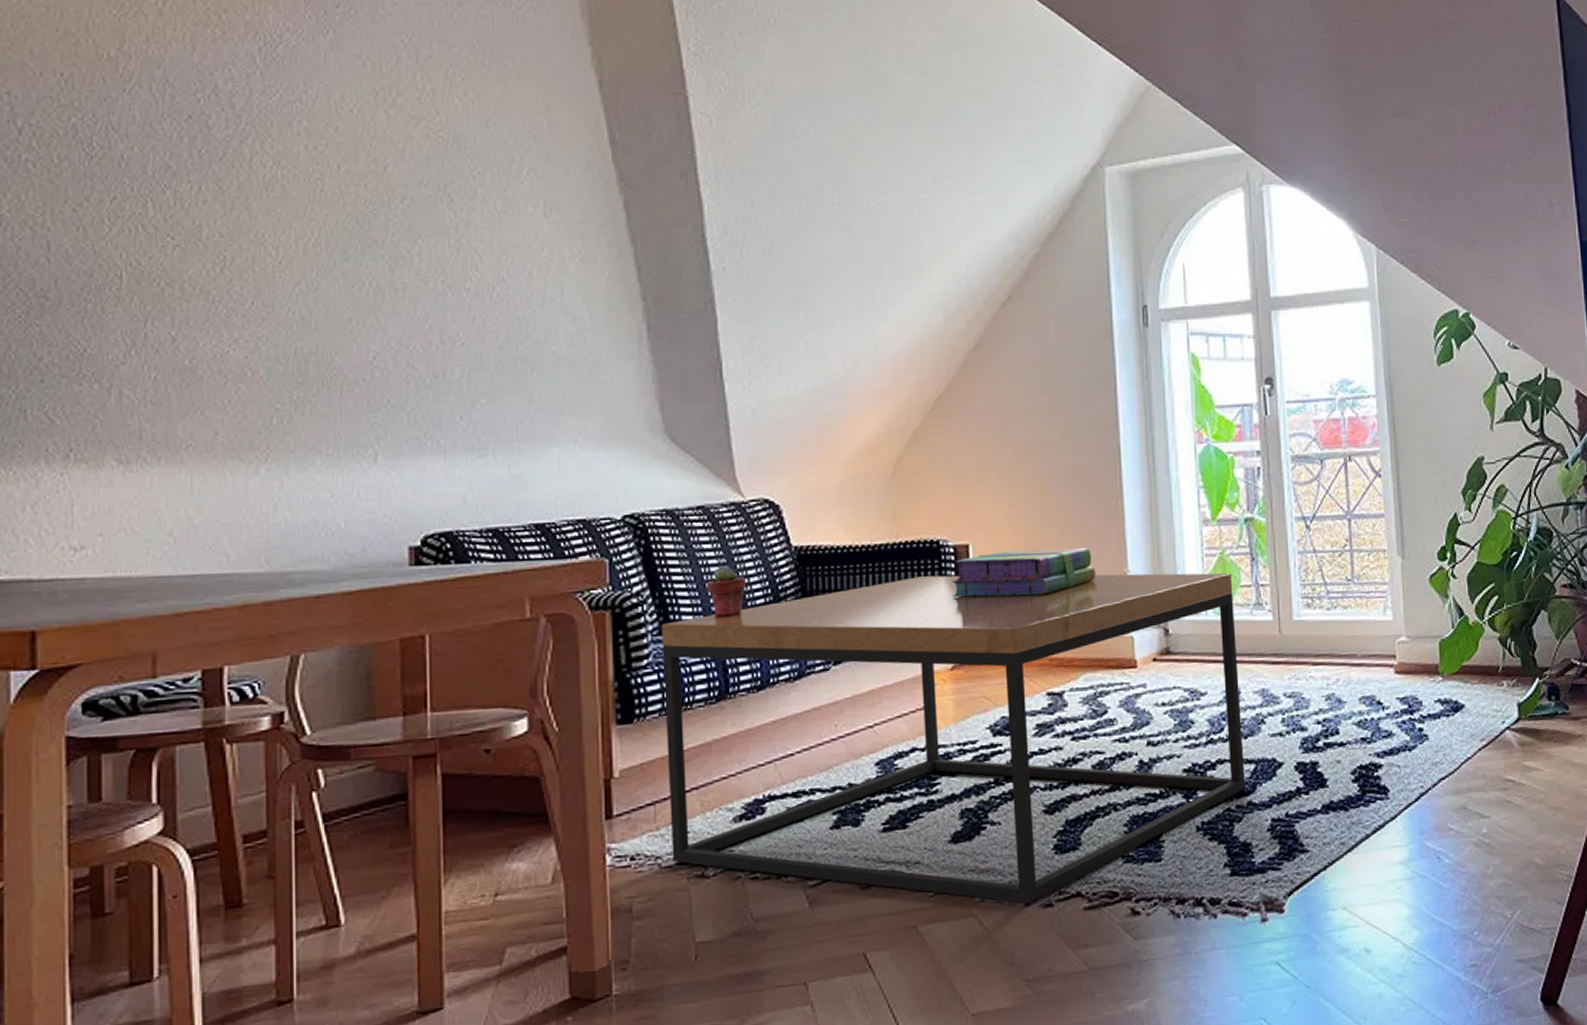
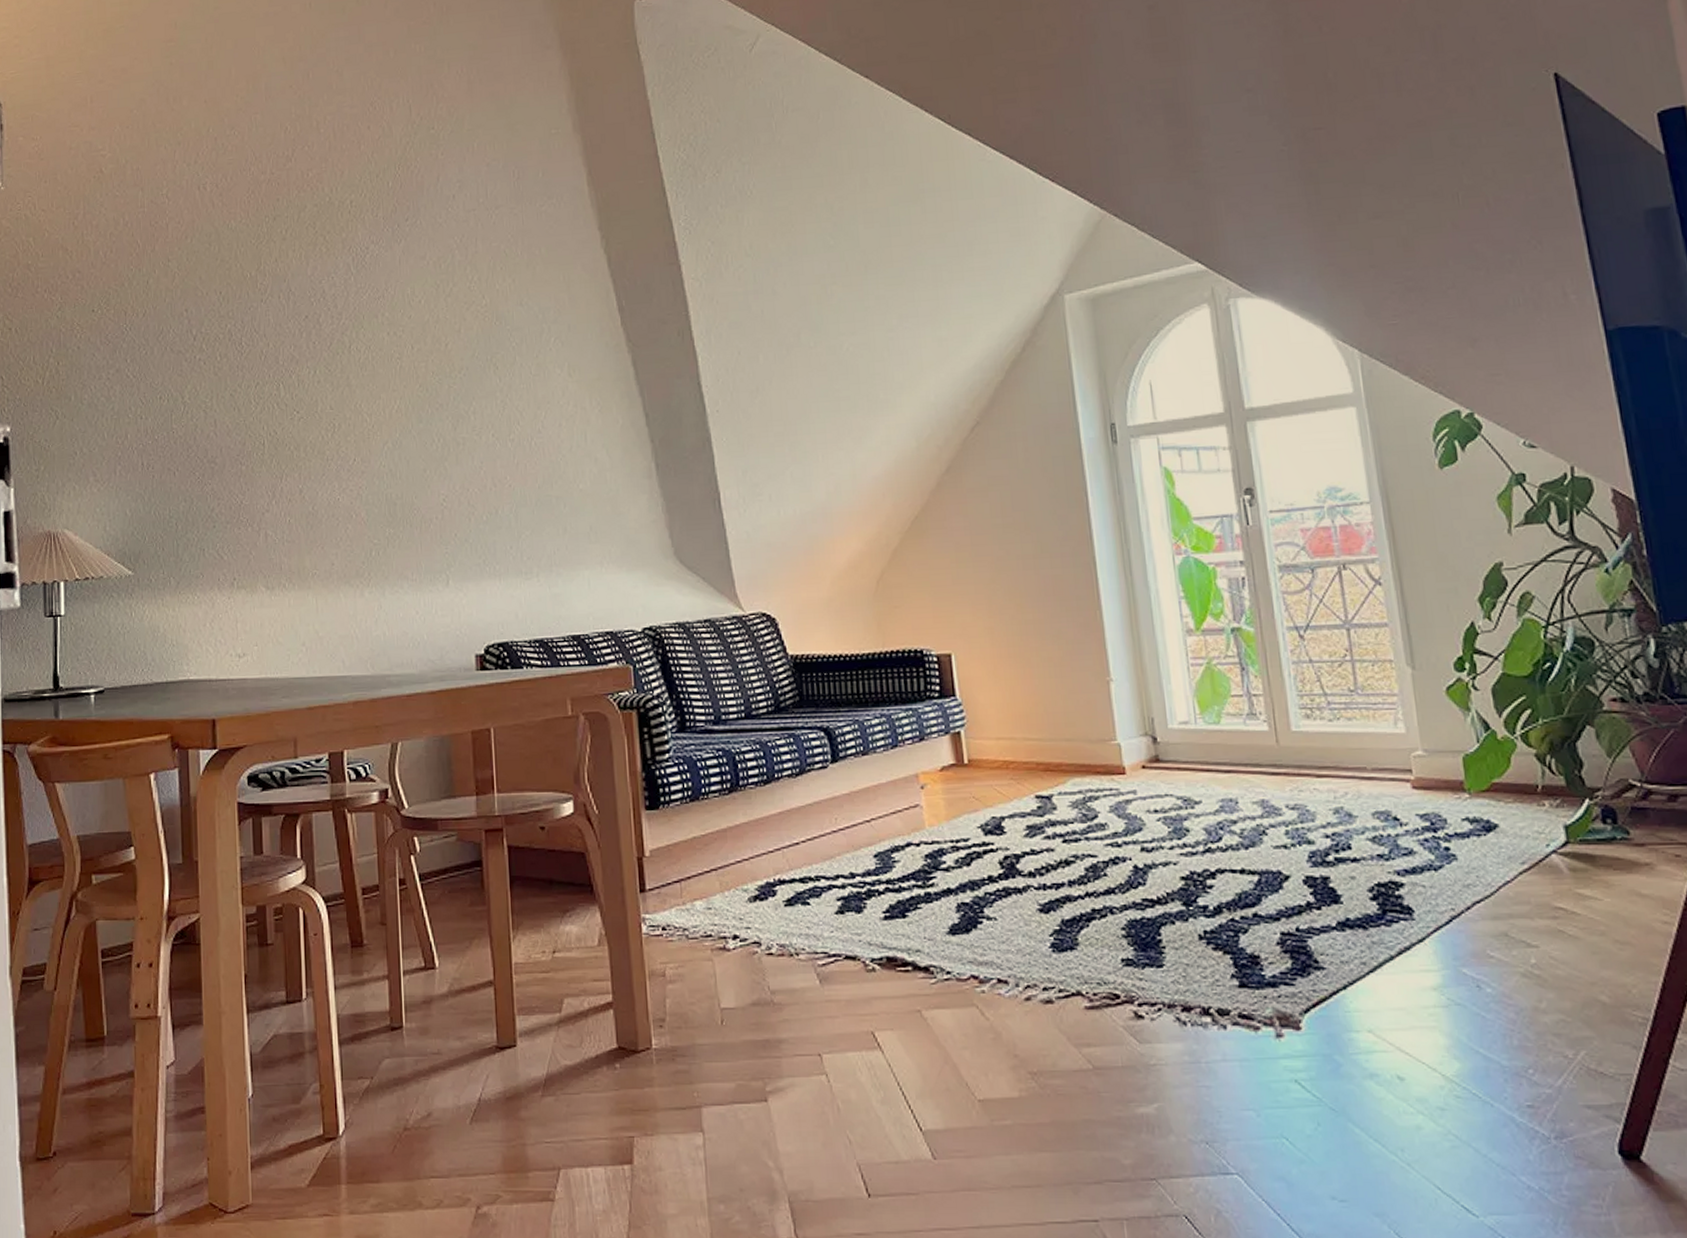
coffee table: present [661,573,1245,904] -> none [679,682,1249,999]
potted succulent: present [707,566,746,617] -> none [716,672,750,718]
stack of books: present [952,547,1096,597] -> none [937,656,1078,703]

